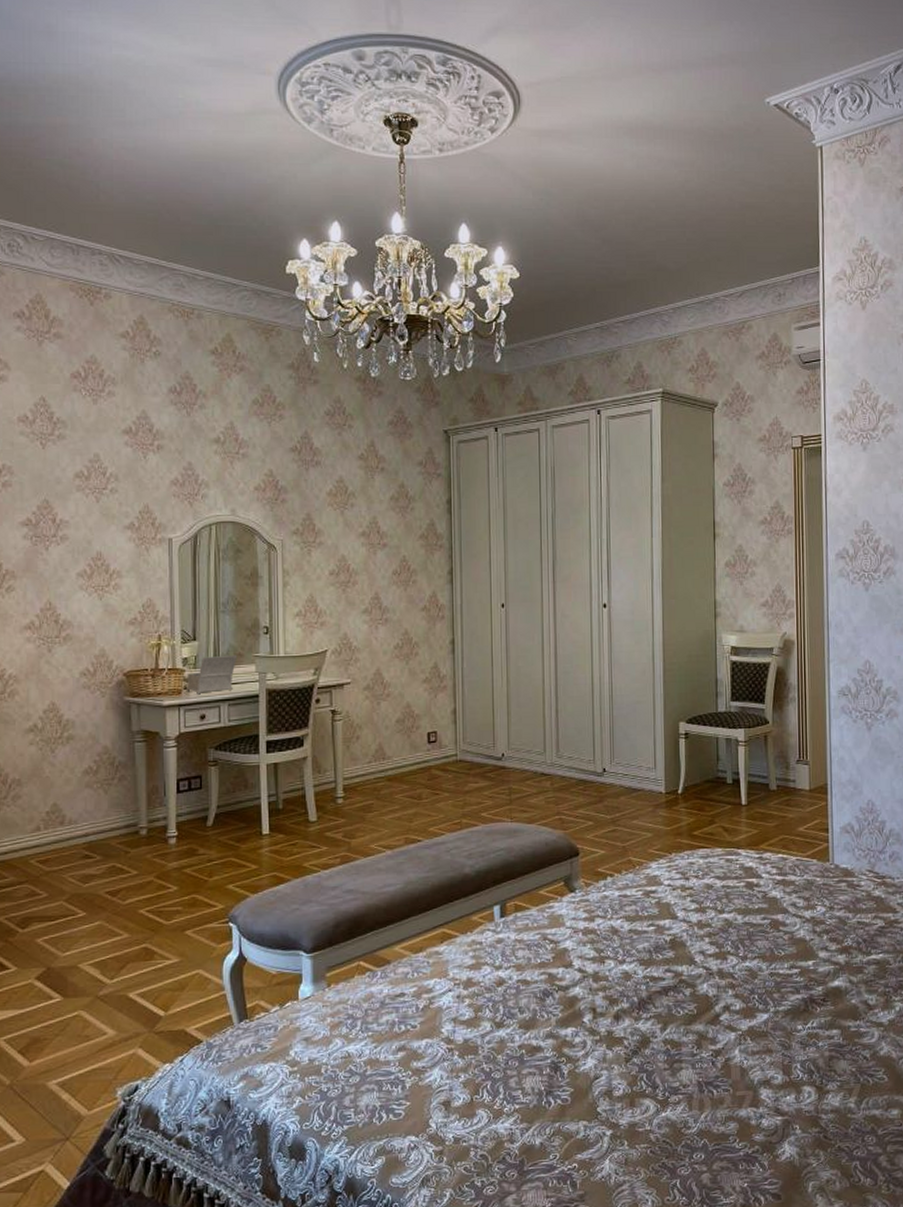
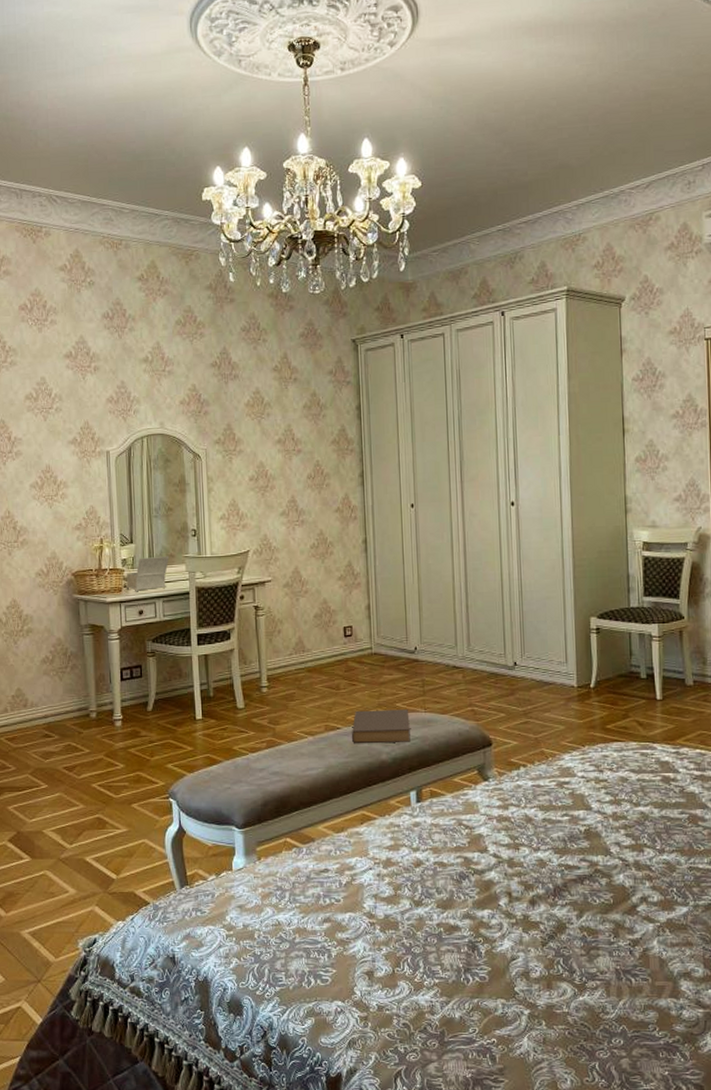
book: none [433,819,495,858] -> present [351,709,411,744]

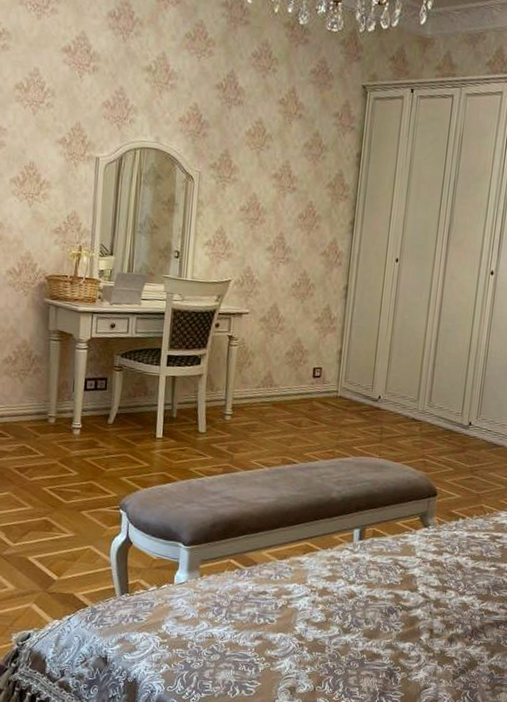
book: present [351,709,411,744] -> none [306,448,364,484]

